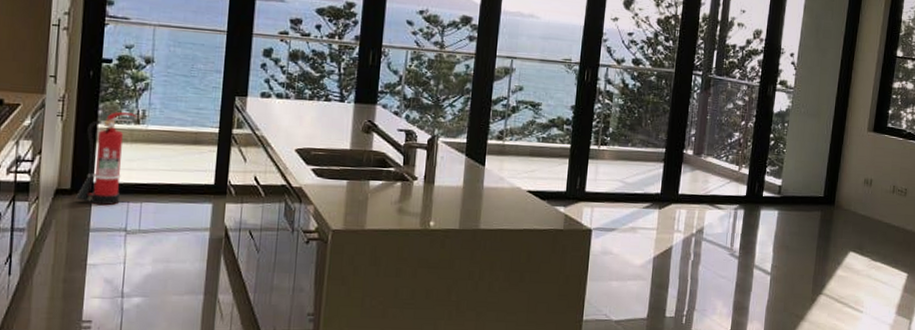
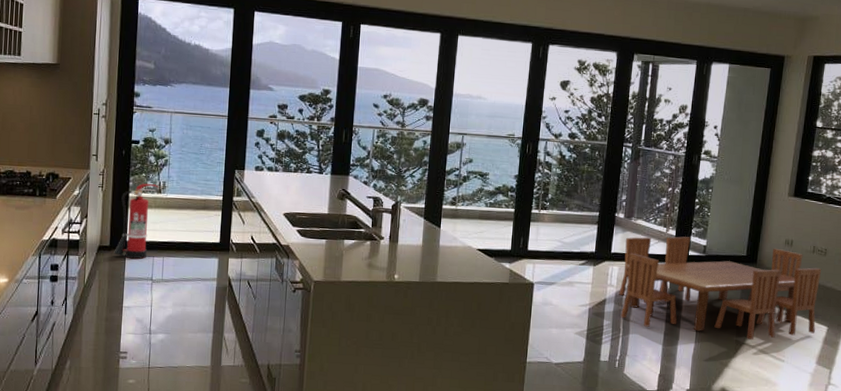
dining table: none [686,175,902,289] -> present [619,236,822,340]

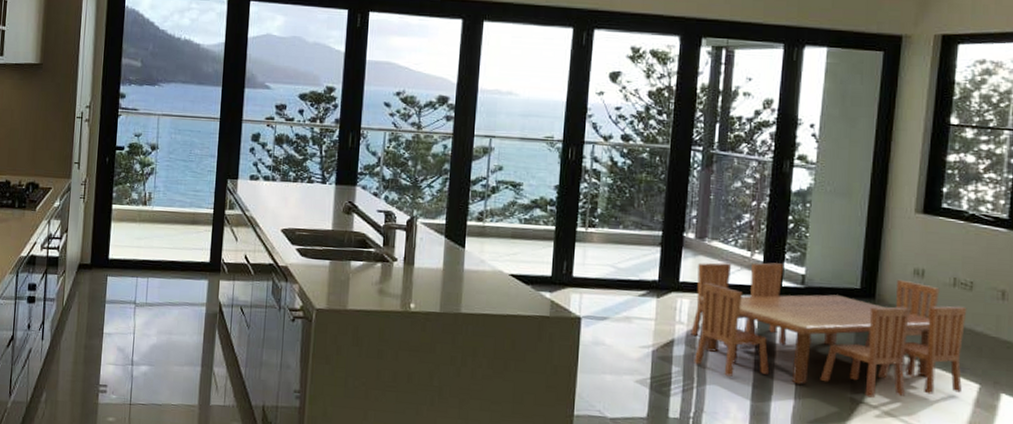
fire extinguisher: present [114,183,158,260] -> none [95,194,144,280]

